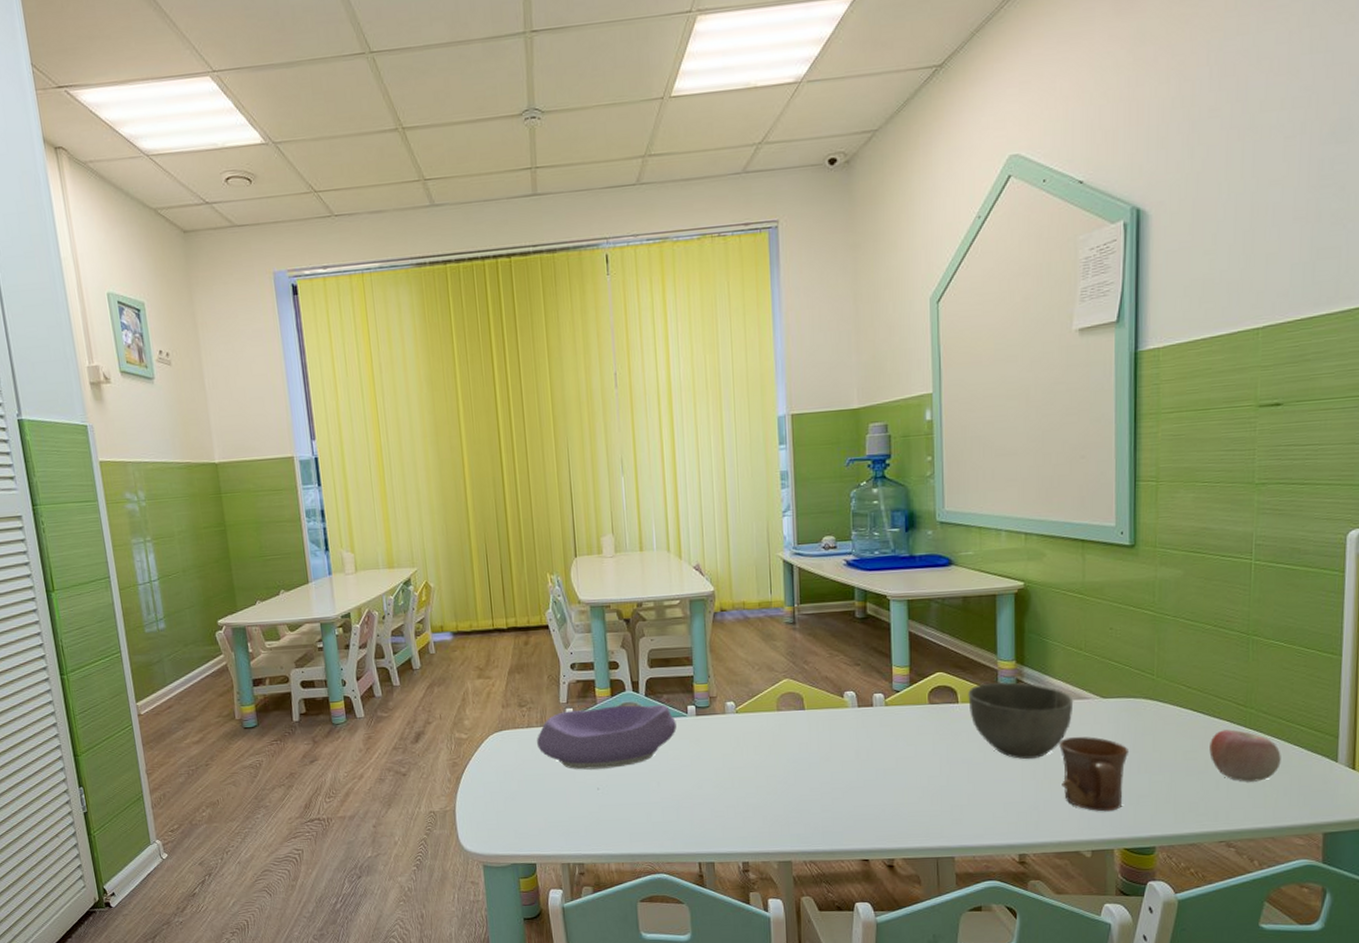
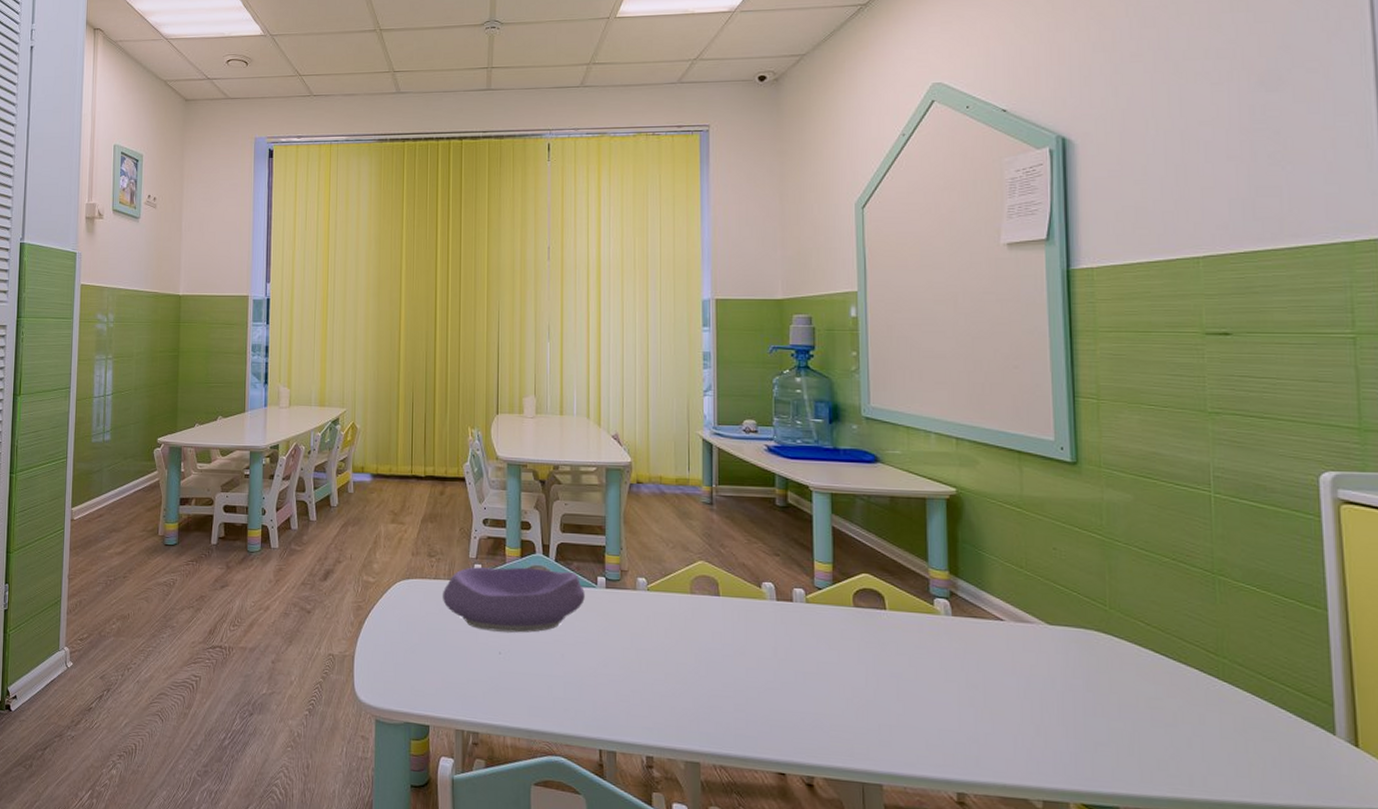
bowl: present [968,682,1074,760] -> none [897,592,1016,684]
mug: present [1059,736,1128,812] -> none [1000,663,1081,757]
apple: present [1209,729,1281,782] -> none [1177,678,1265,746]

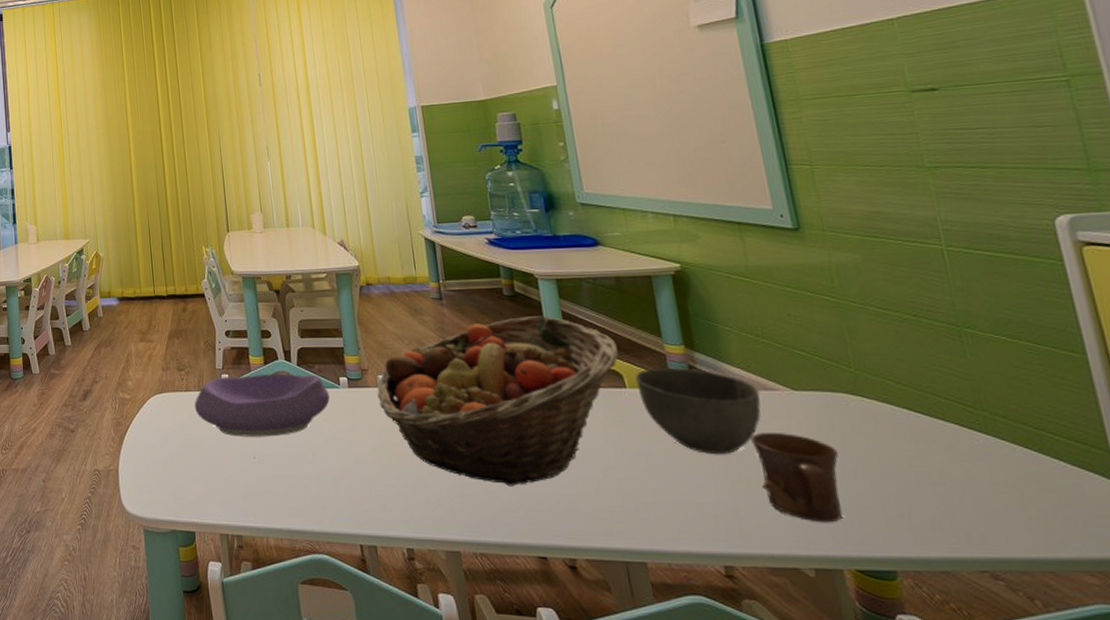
fruit basket: none [635,529,884,701] -> present [377,316,619,487]
bowl: none [897,592,1016,684] -> present [635,368,761,455]
mug: none [1000,663,1081,757] -> present [751,432,843,523]

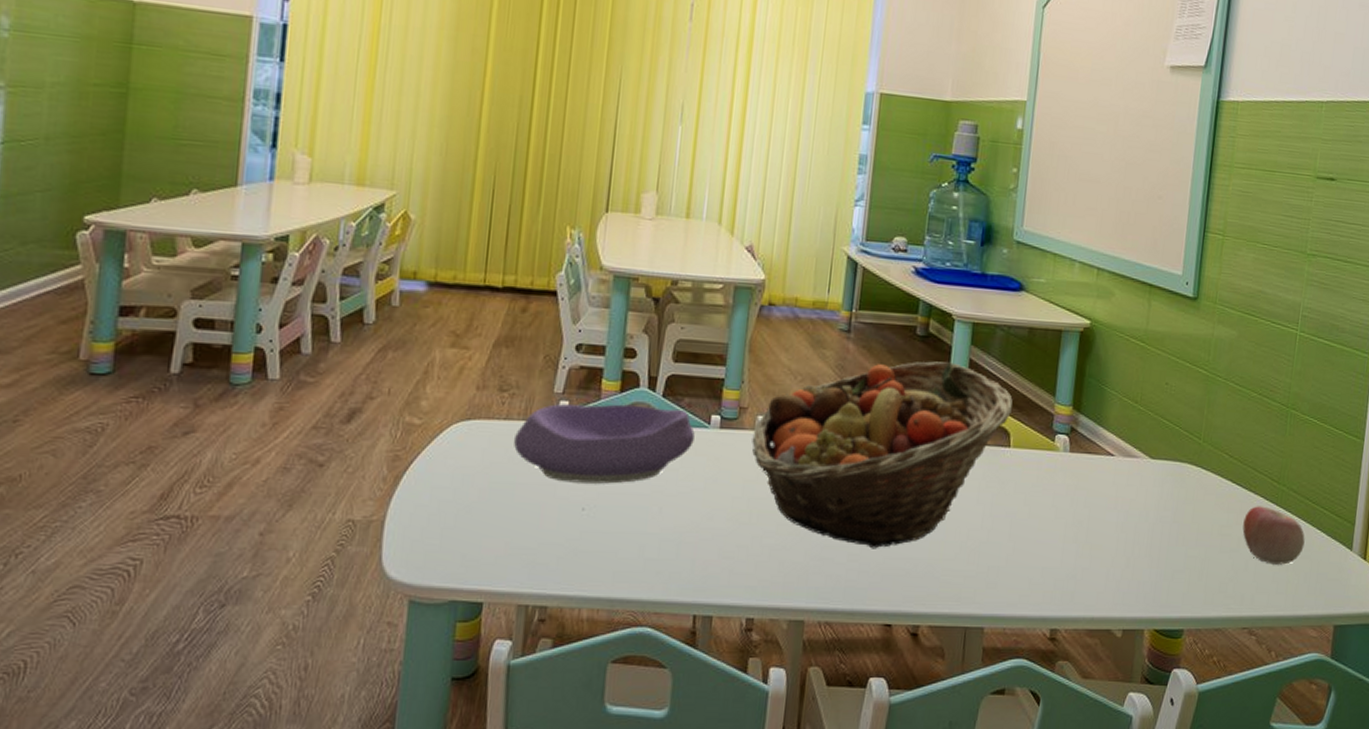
bowl: present [635,368,761,455] -> none [1020,428,1124,520]
mug: present [751,432,843,523] -> none [1102,498,1169,586]
apple: none [939,434,1040,499] -> present [1242,506,1305,565]

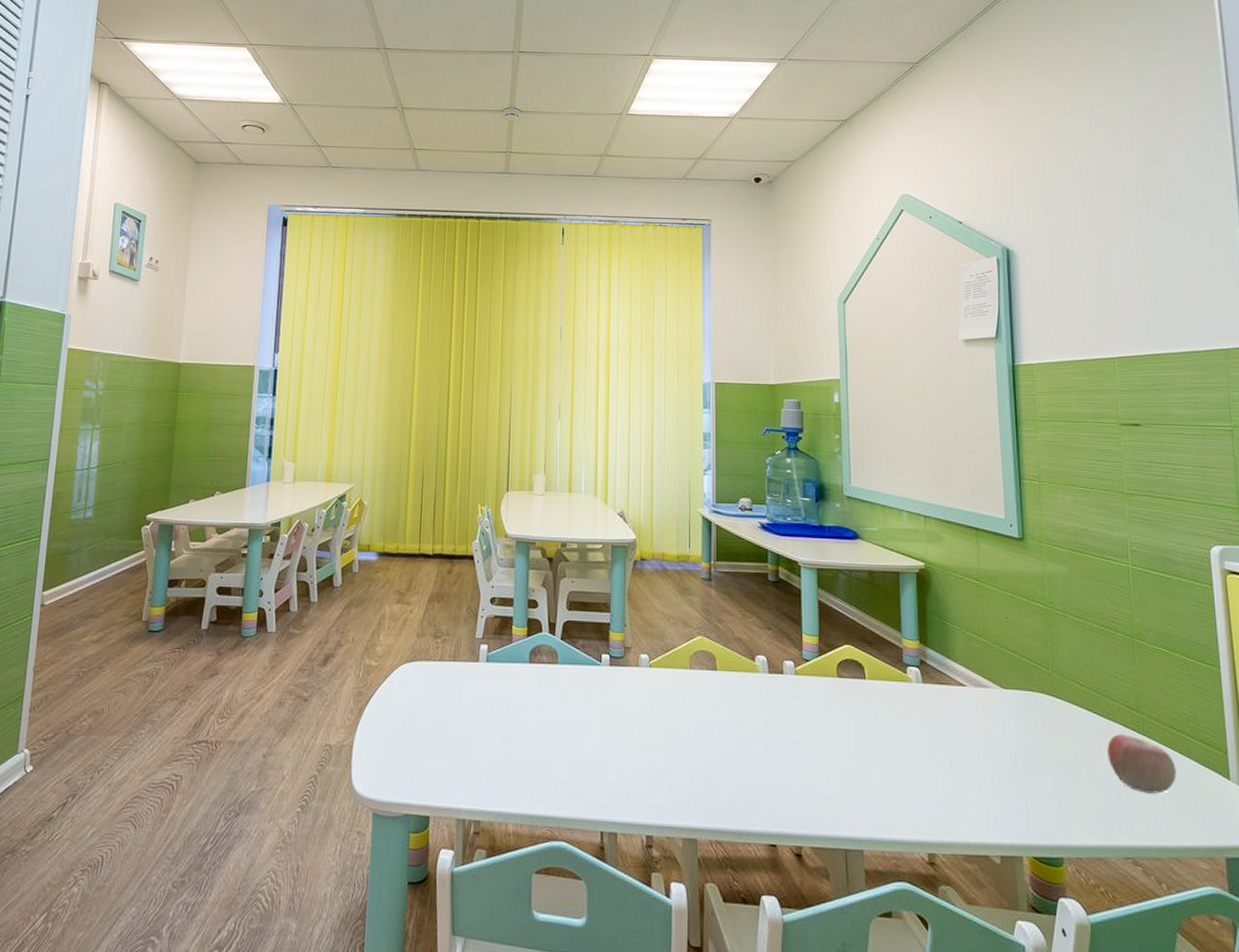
bowl: present [513,404,695,484] -> none [446,646,589,714]
fruit basket: present [752,361,1014,549] -> none [637,603,864,774]

